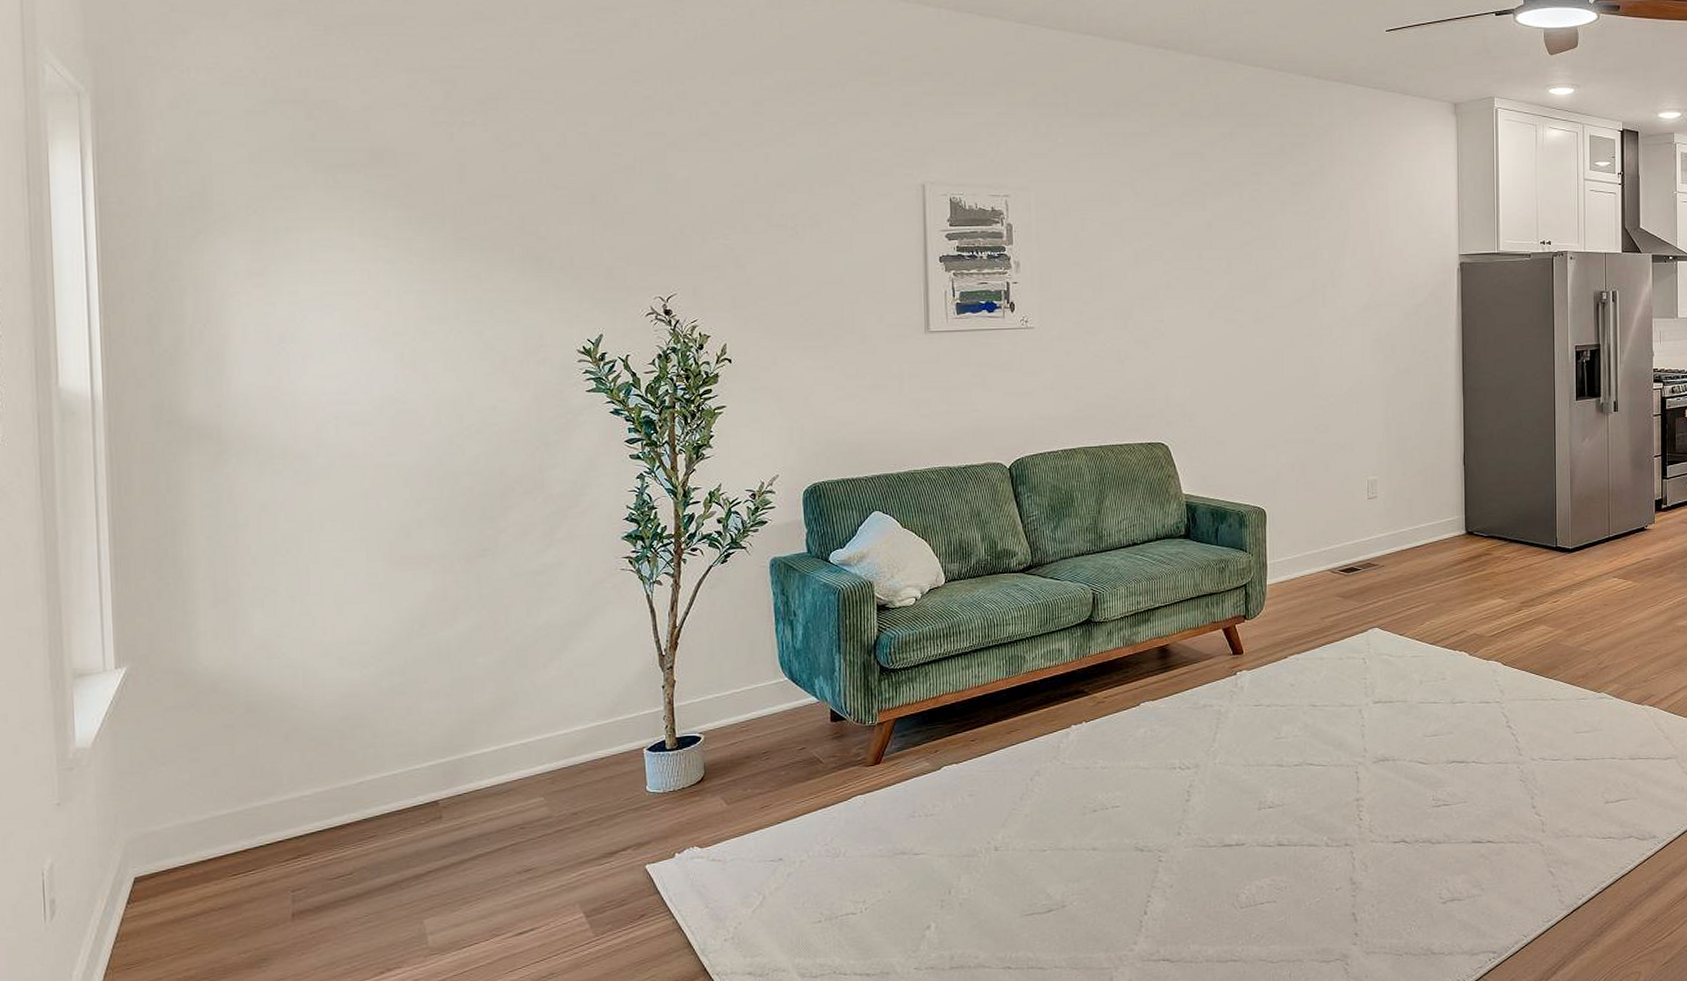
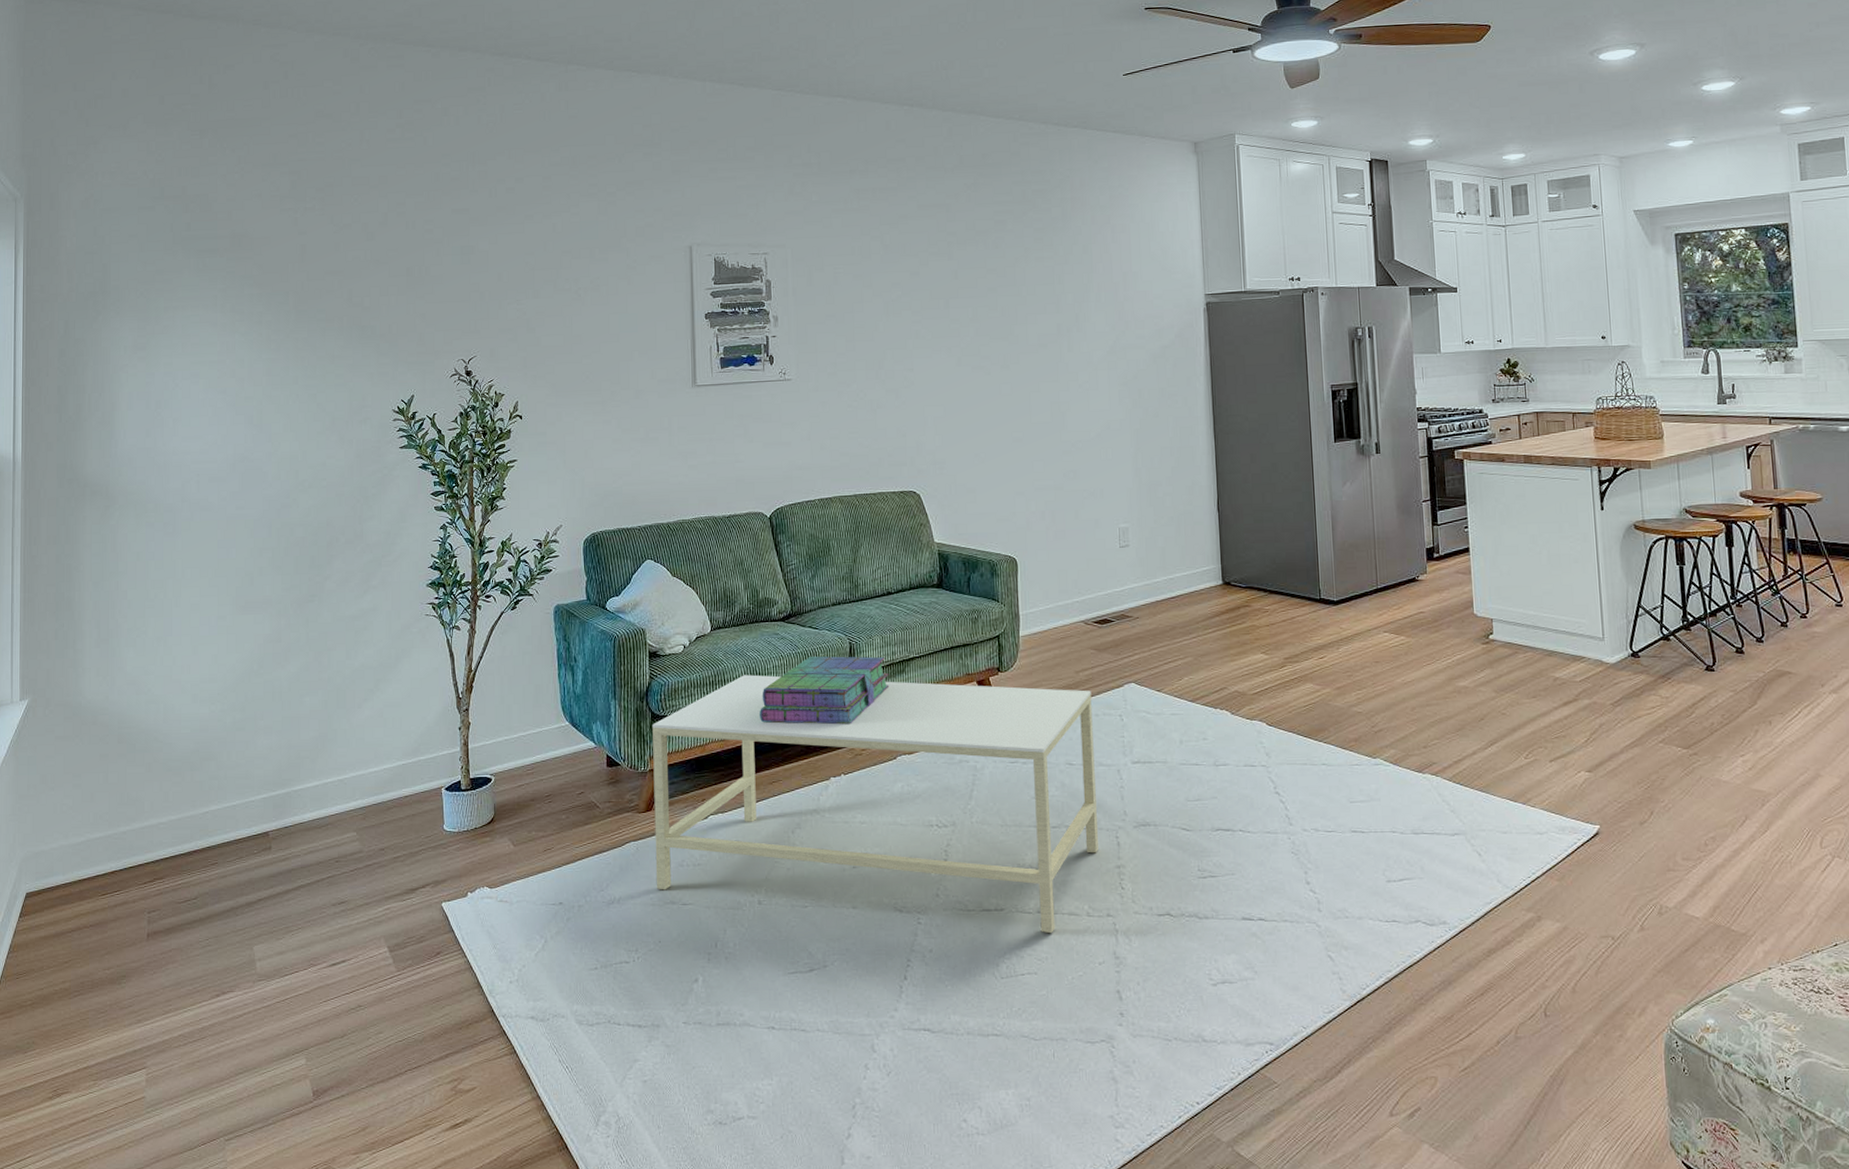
coffee table: none [881,626,1338,864] -> present [652,675,1098,933]
stack of books: none [996,606,1134,674] -> present [759,656,890,725]

